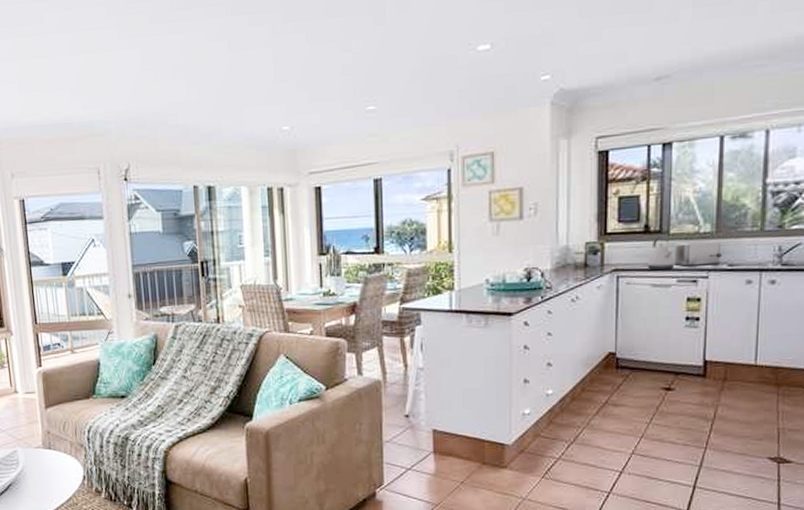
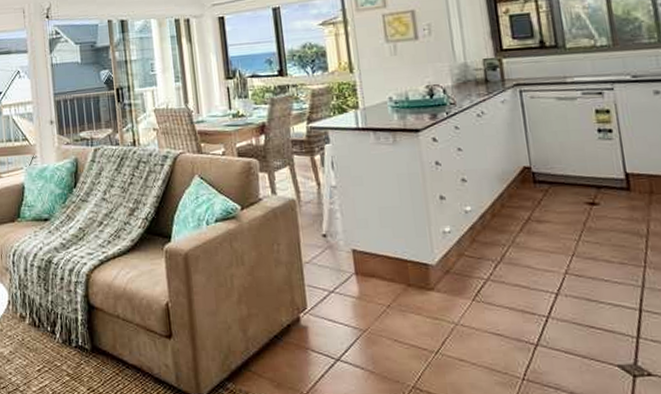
kettle: present [646,235,675,271] -> none [547,49,577,85]
toaster: present [674,240,722,268] -> none [572,53,624,80]

